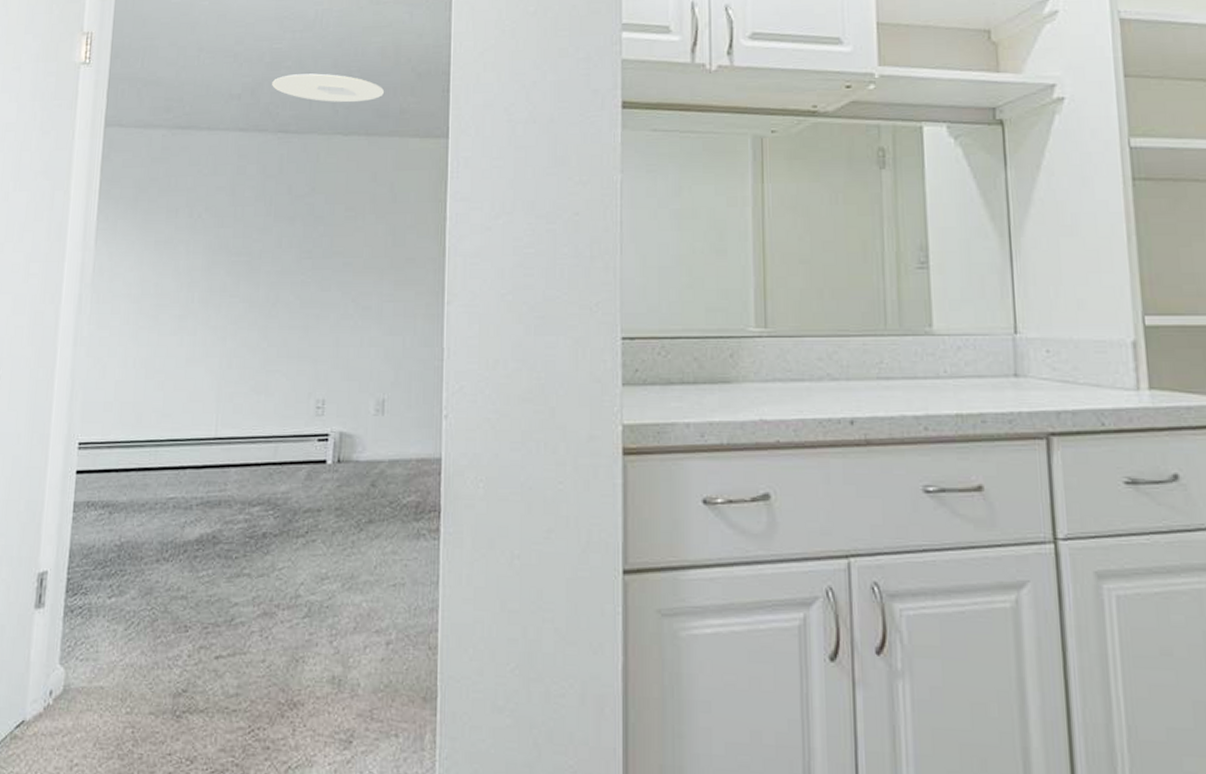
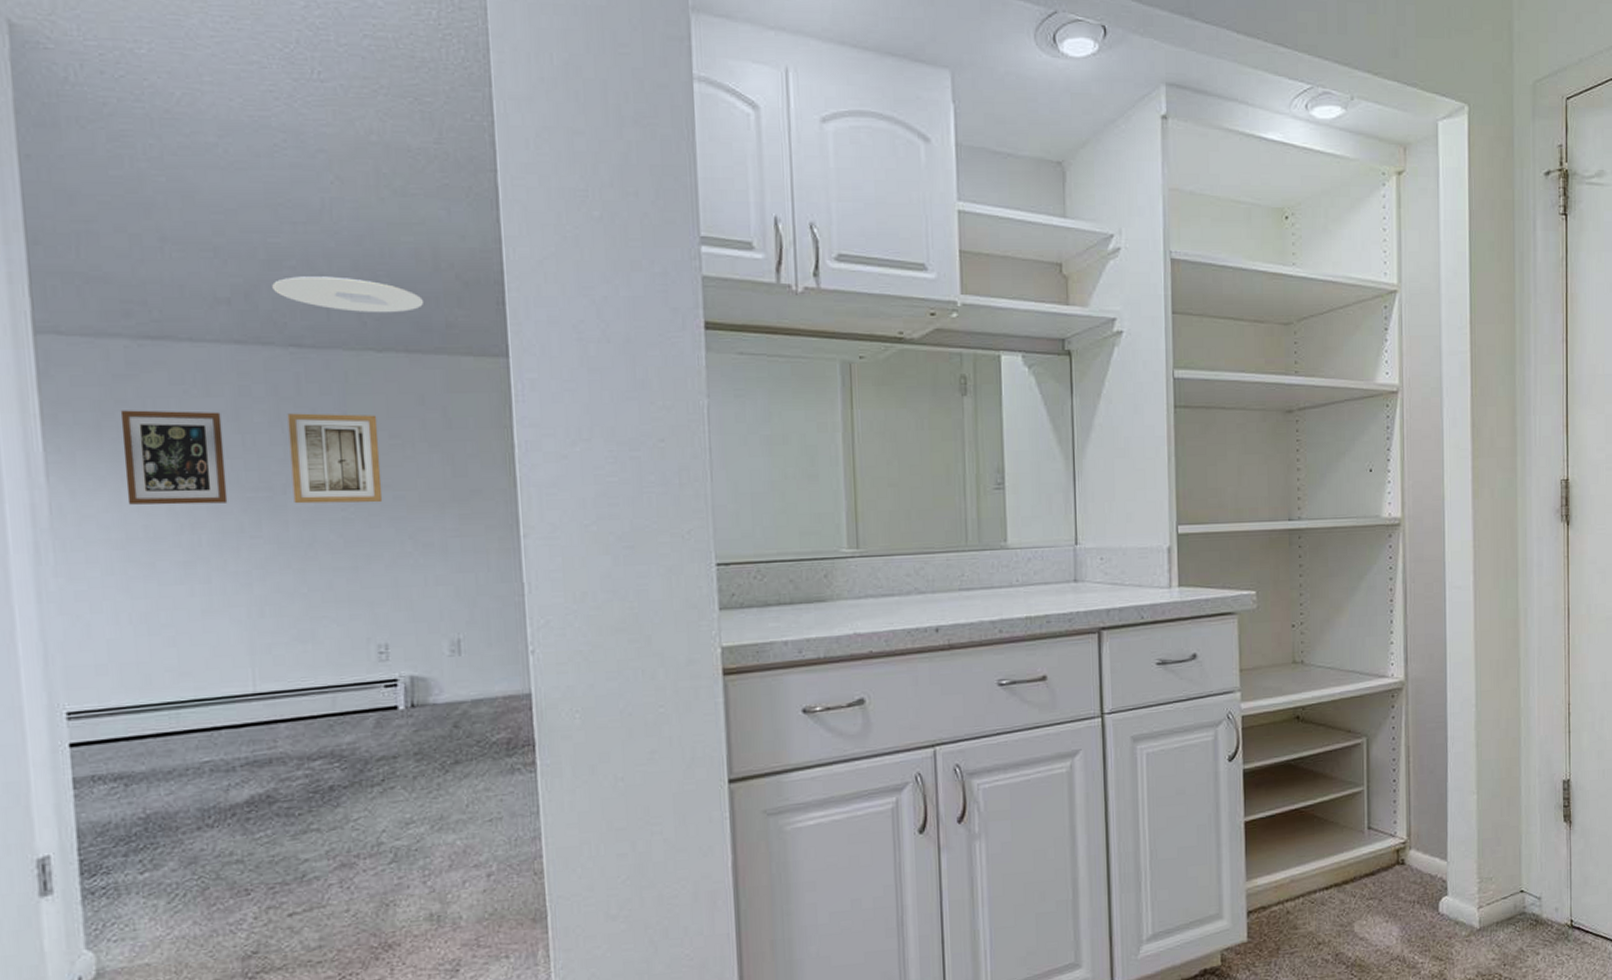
wall art: none [147,186,222,266] -> present [120,410,228,505]
wall art: none [266,189,338,268] -> present [287,413,383,504]

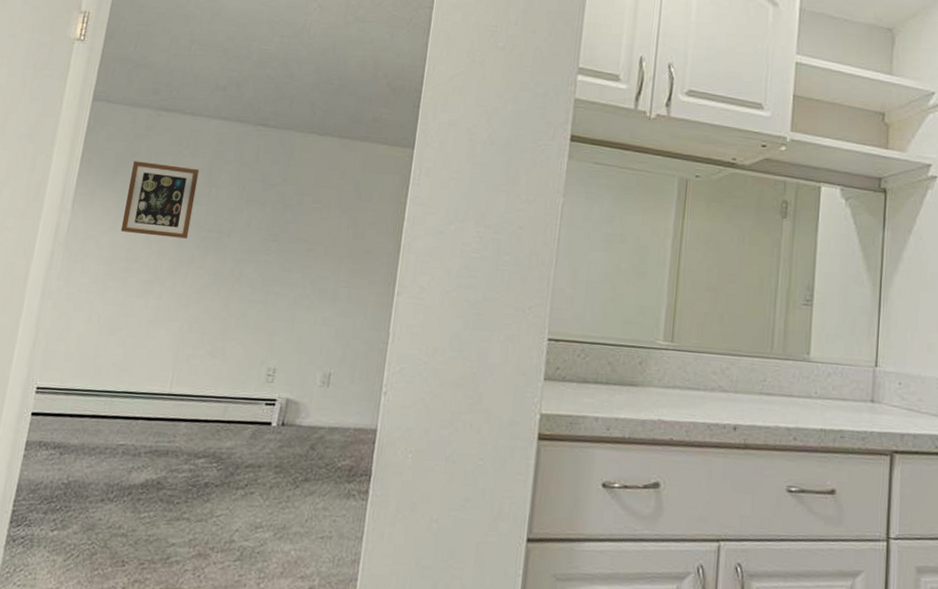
ceiling light: present [272,276,424,313] -> none [257,74,361,107]
wall art: present [287,413,383,504] -> none [234,175,308,252]

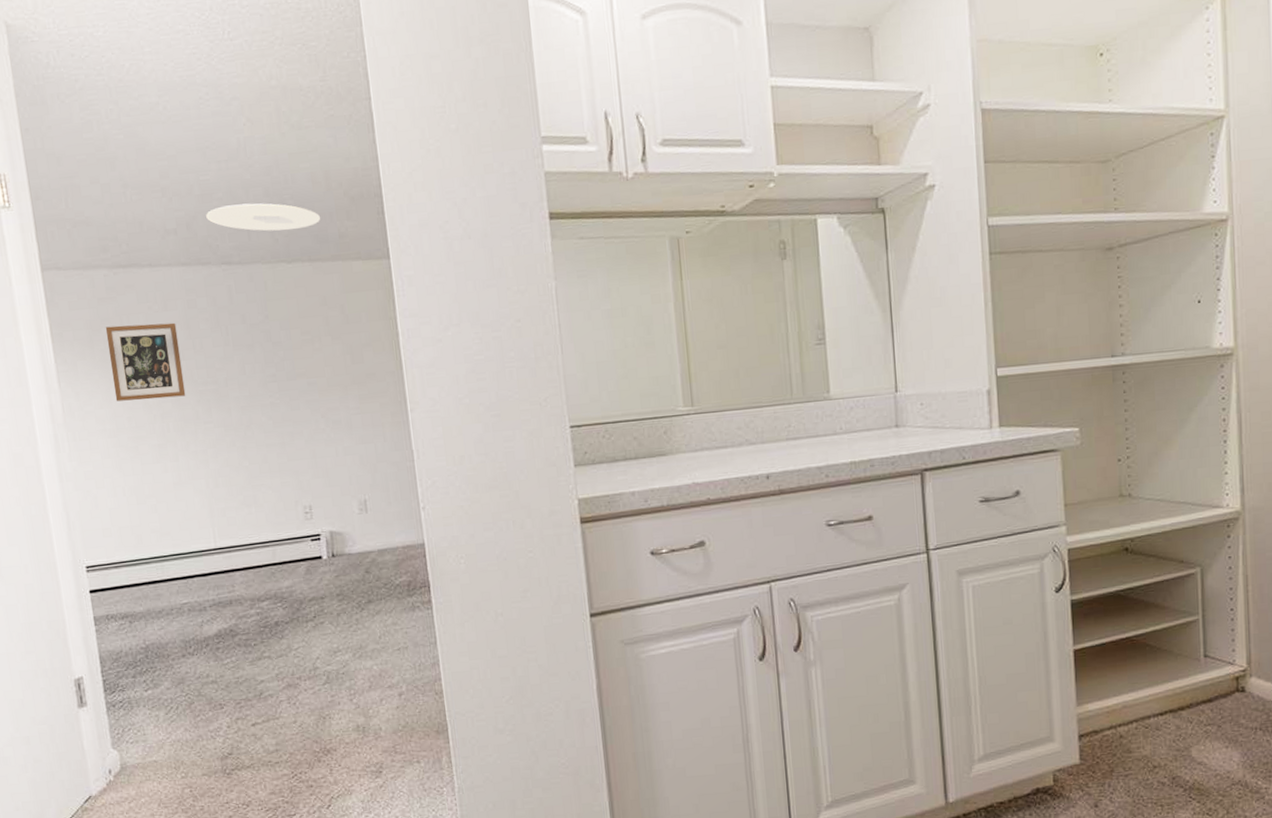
ceiling light: none [257,74,361,107] -> present [206,203,321,231]

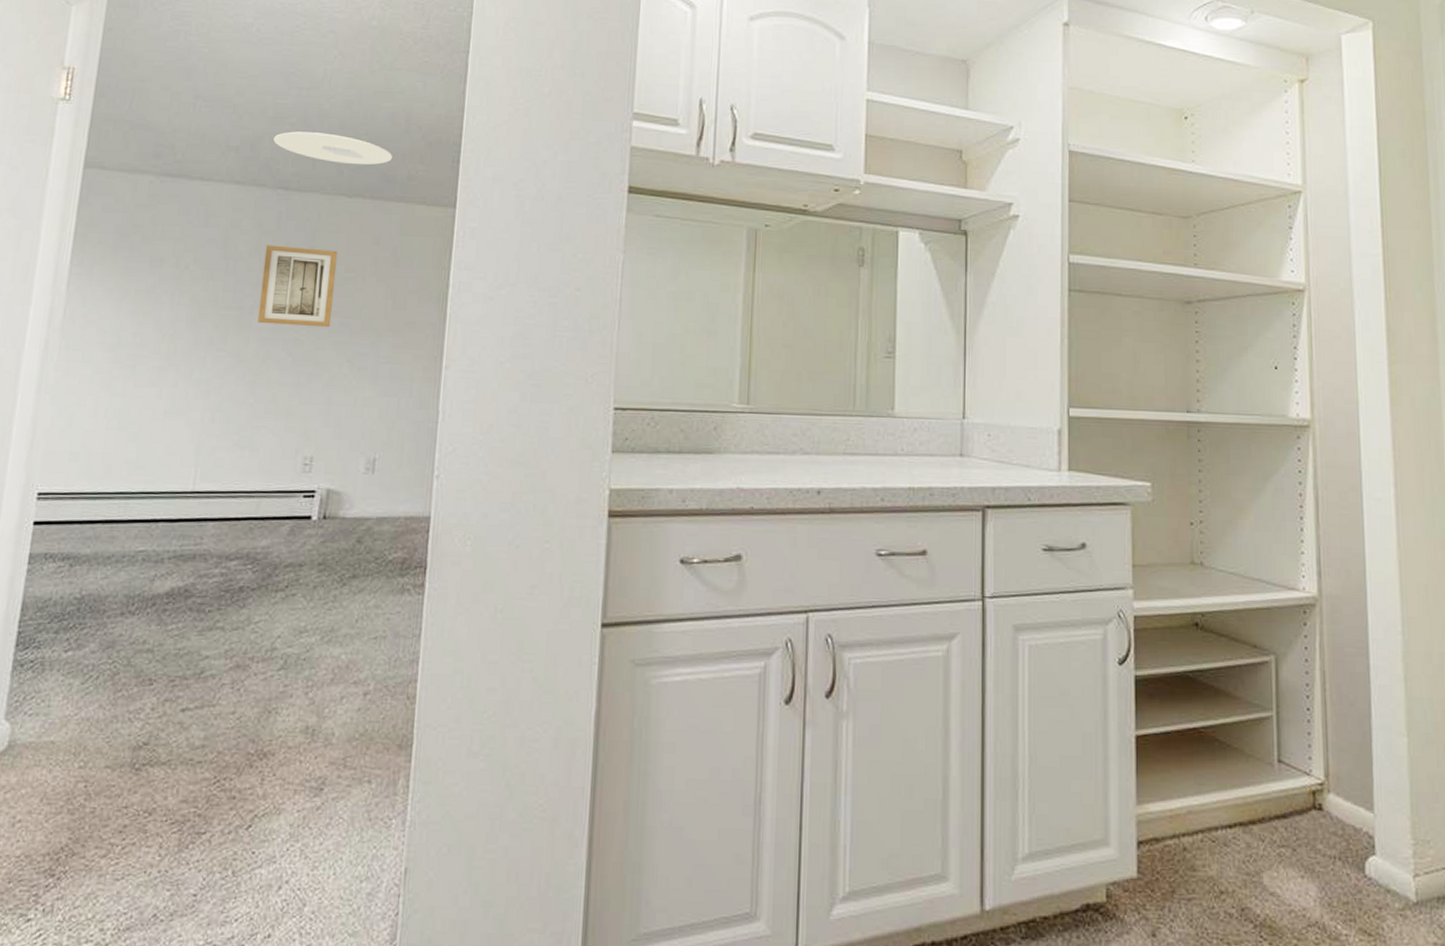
wall art: present [105,322,186,401] -> none [125,234,213,318]
wall art: none [224,316,300,394] -> present [257,245,338,328]

